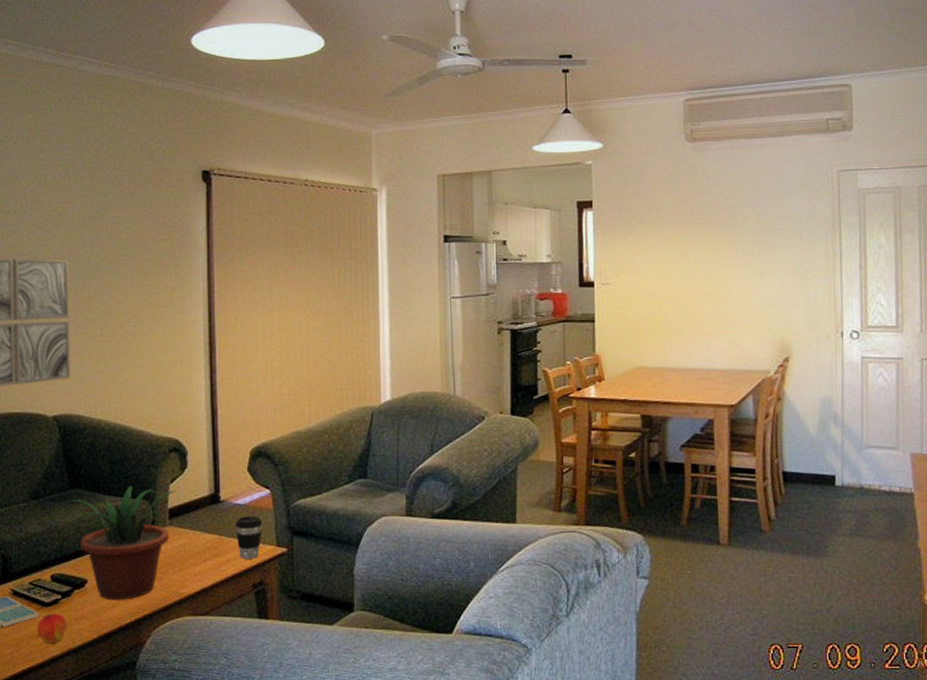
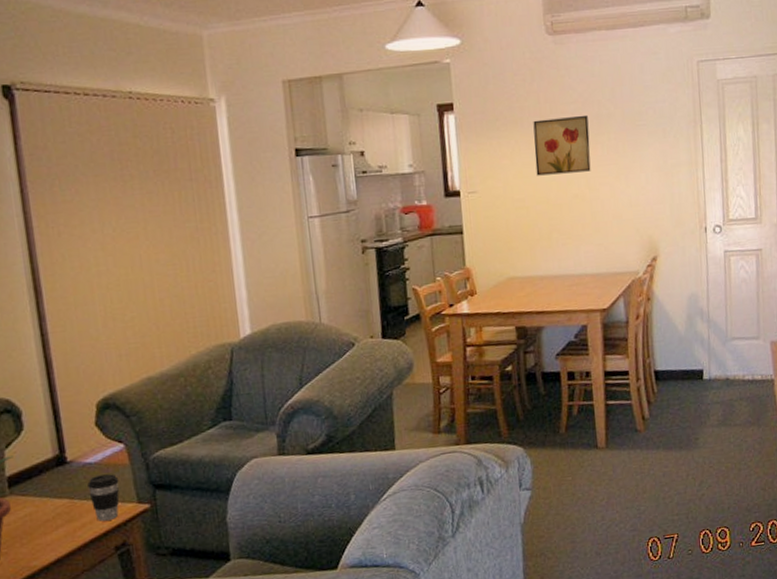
wall art: none [668,217,725,272] -> present [533,114,591,176]

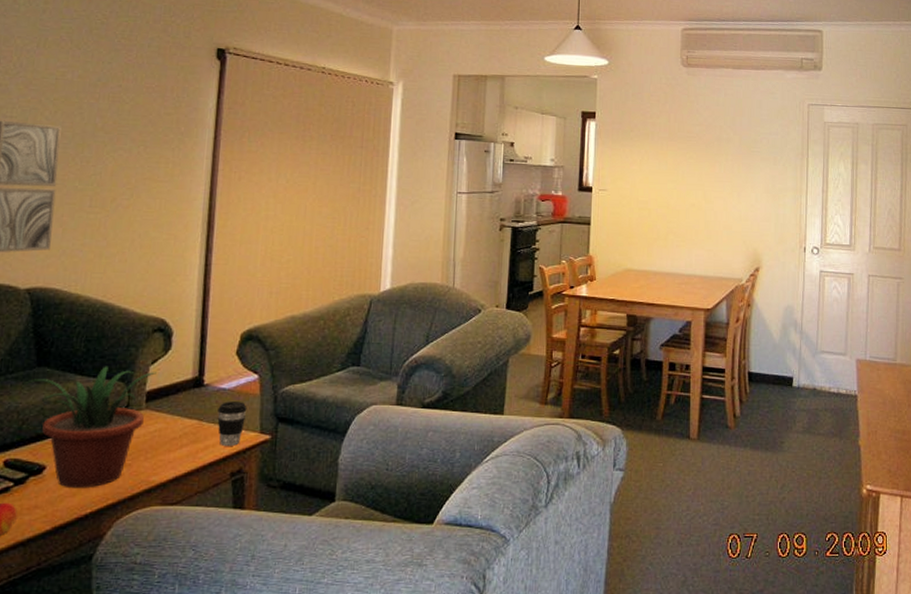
wall art: present [533,114,591,176] -> none [660,135,710,185]

